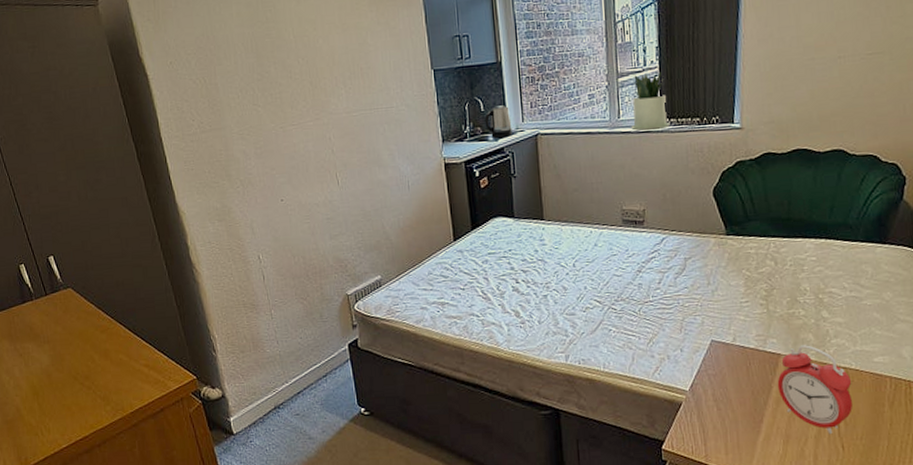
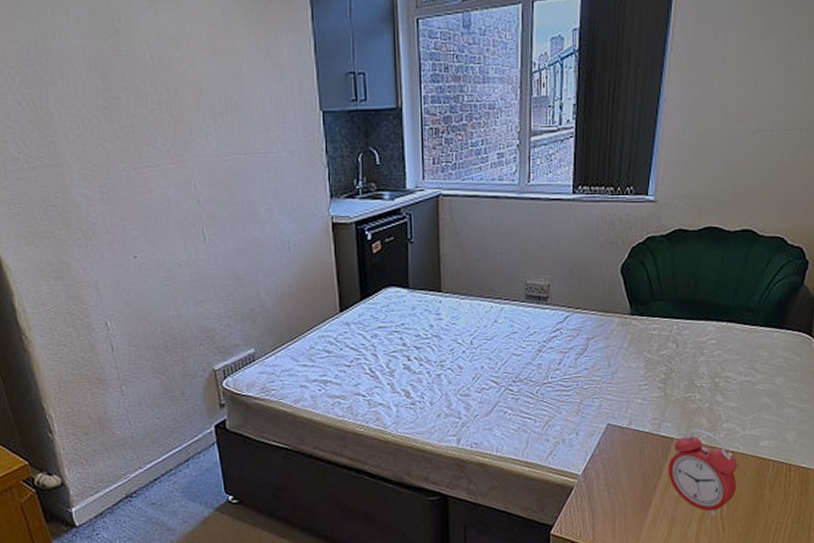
kettle: present [484,105,512,138] -> none [380,159,411,197]
planter: present [631,72,670,132] -> none [541,133,583,199]

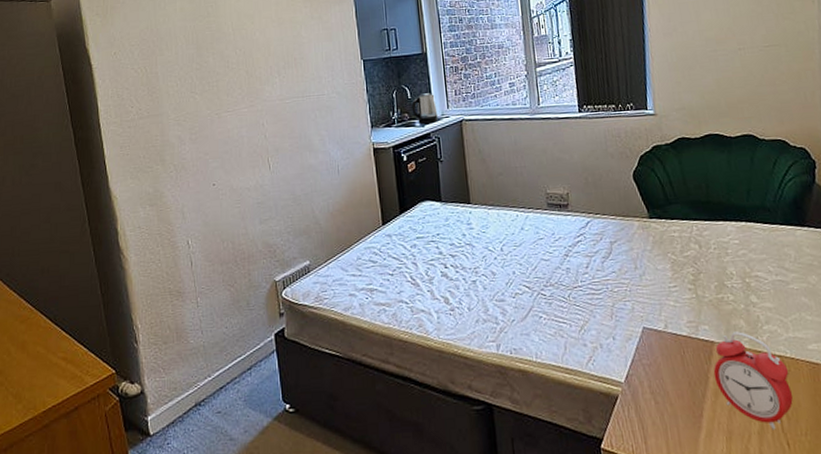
kettle: none [380,159,411,197] -> present [411,93,438,124]

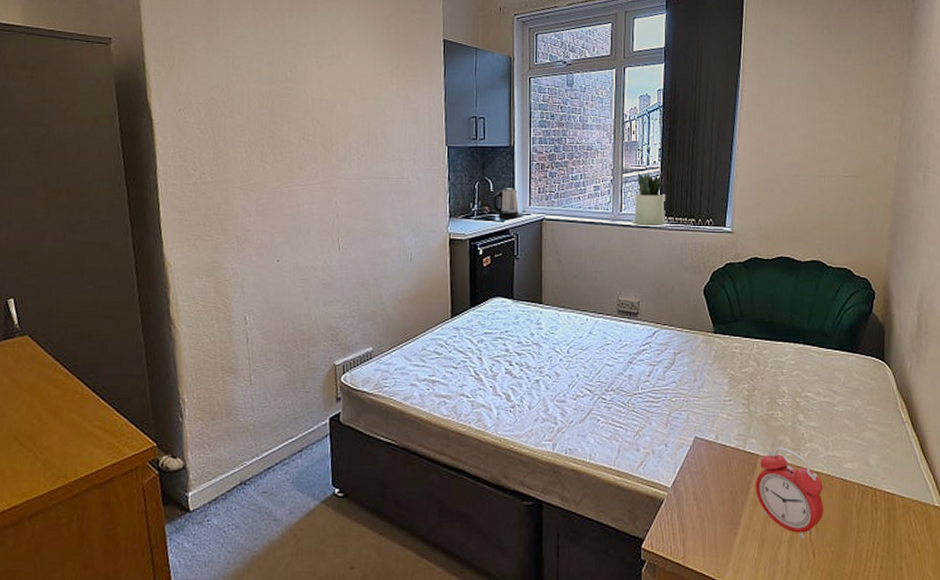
planter: none [550,62,588,118] -> present [631,172,668,227]

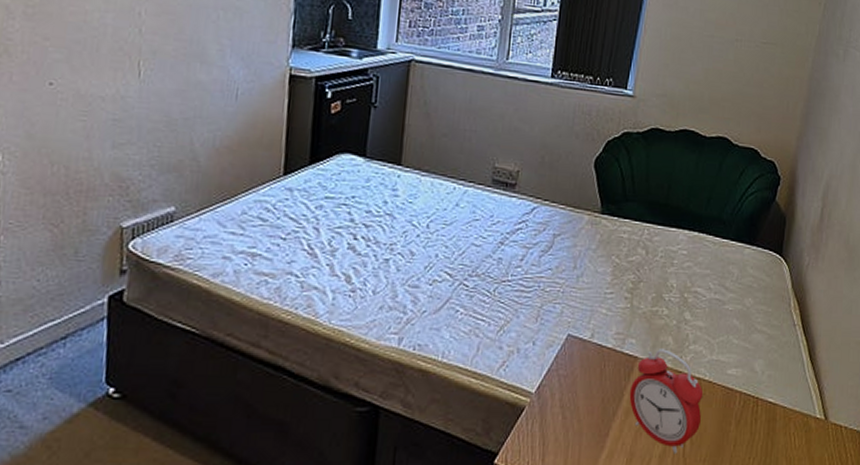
kettle: present [493,188,519,219] -> none [350,16,383,57]
planter: present [631,172,668,227] -> none [518,15,563,82]

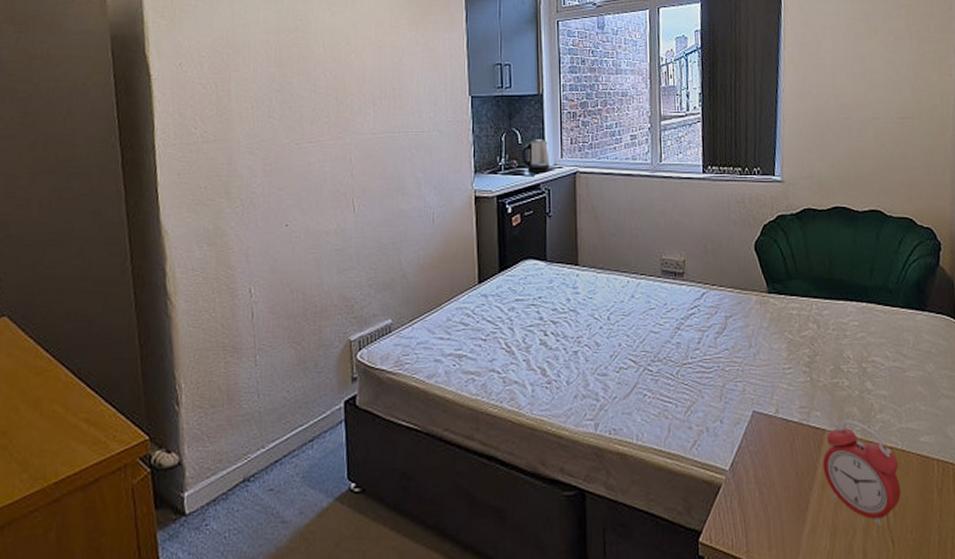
kettle: none [350,16,383,57] -> present [522,139,550,173]

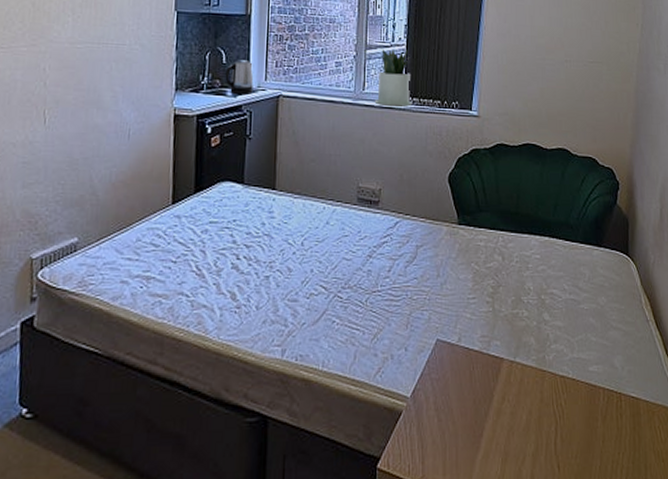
planter: none [672,118,712,177] -> present [374,49,413,108]
alarm clock: present [822,420,901,525] -> none [499,349,569,451]

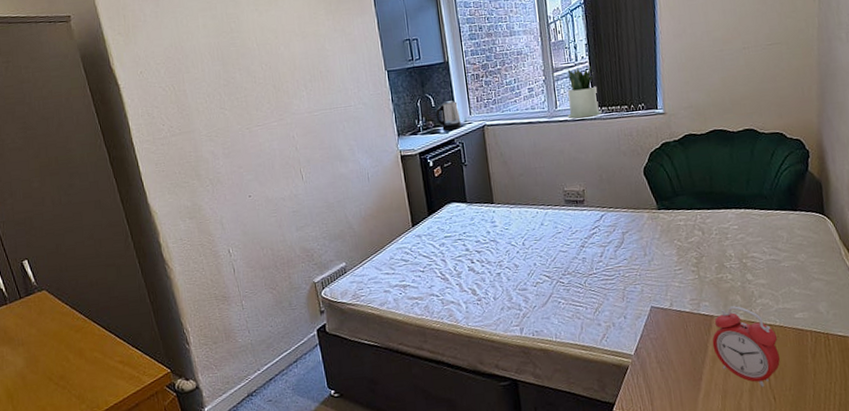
alarm clock: none [499,349,569,451] -> present [712,306,780,387]

